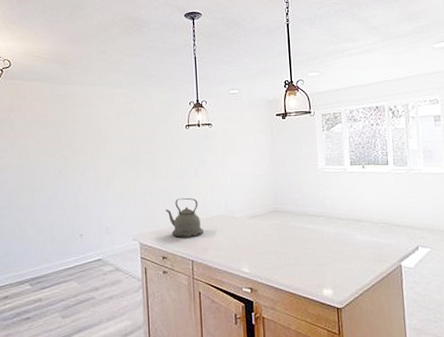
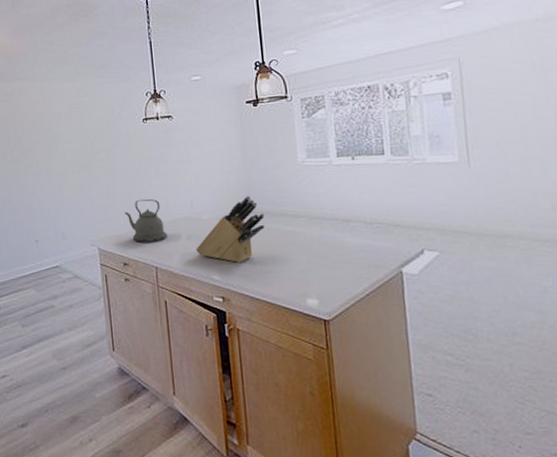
knife block: none [229,197,289,257] -> present [196,196,265,263]

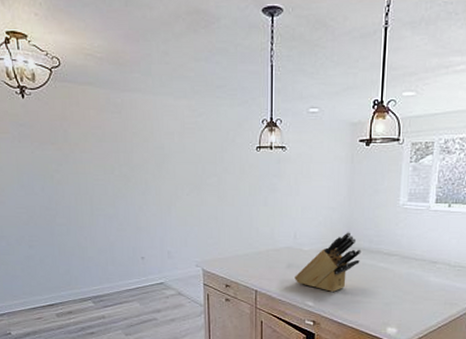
kettle: present [125,199,167,244] -> none [231,226,269,268]

